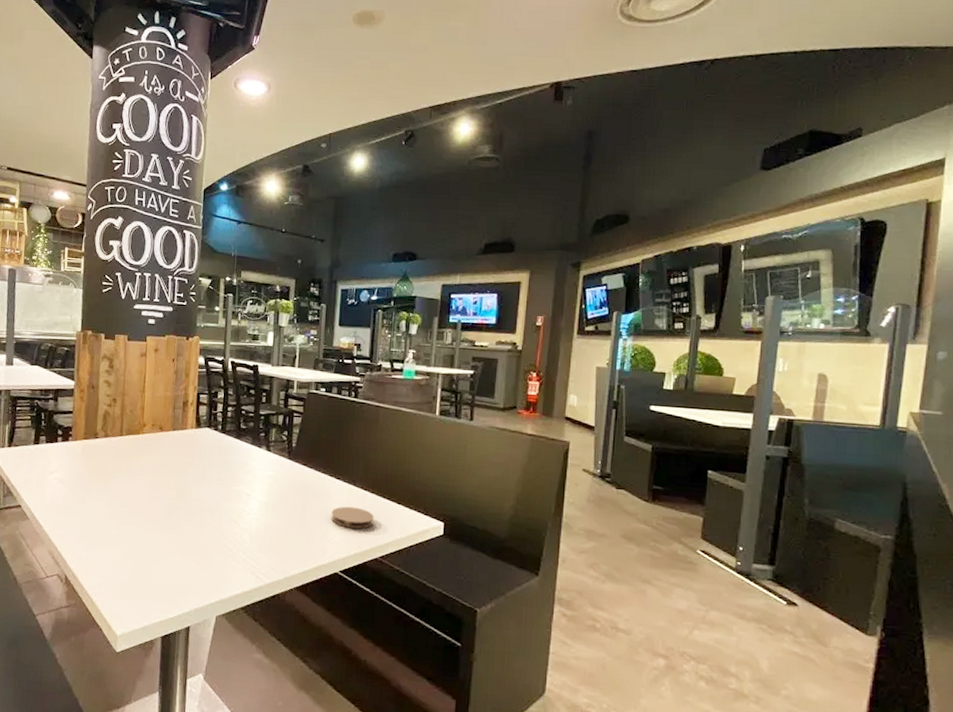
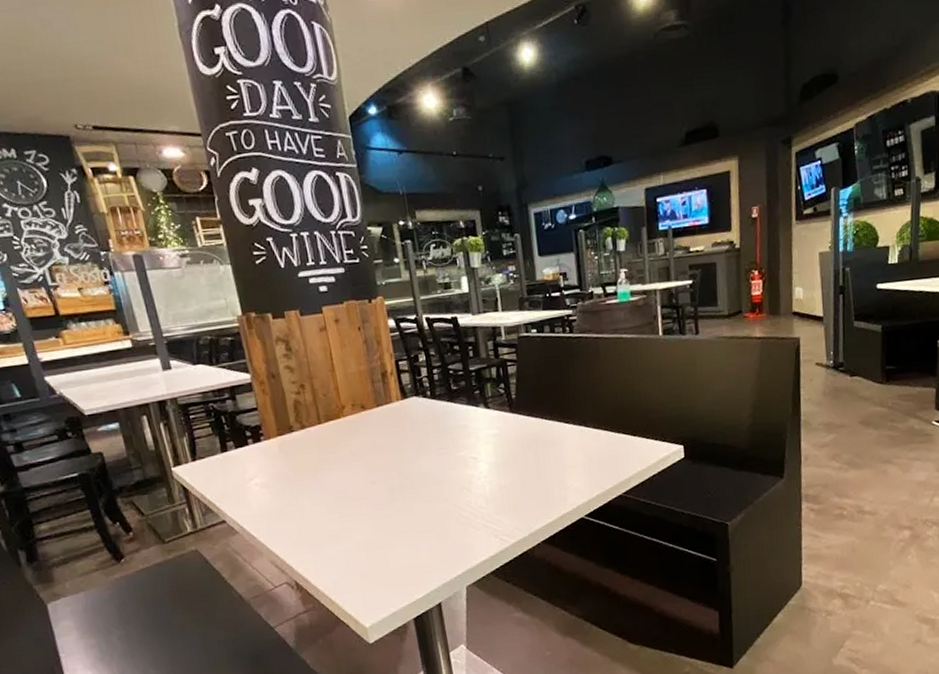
coaster: present [331,506,374,530] -> none [566,448,612,471]

